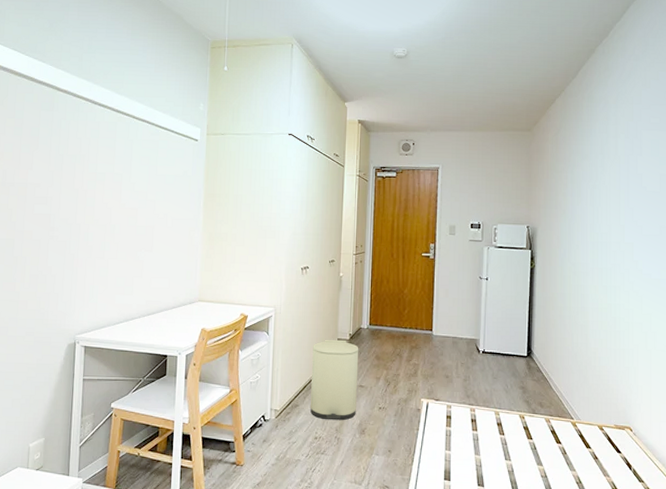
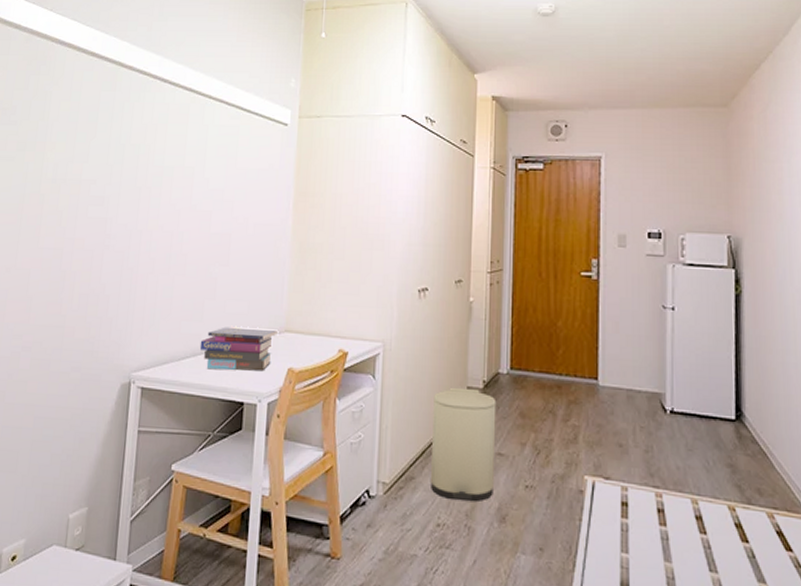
books: none [131,298,193,331] -> present [199,327,278,371]

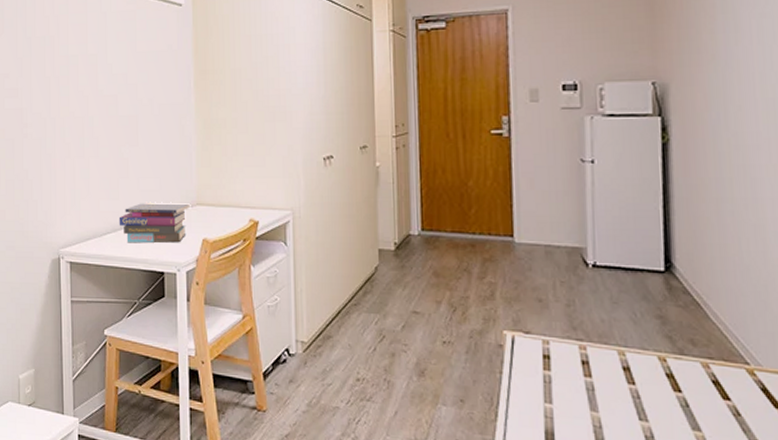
pedal bin: present [431,387,497,502] -> none [346,250,411,358]

